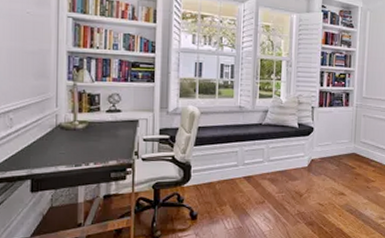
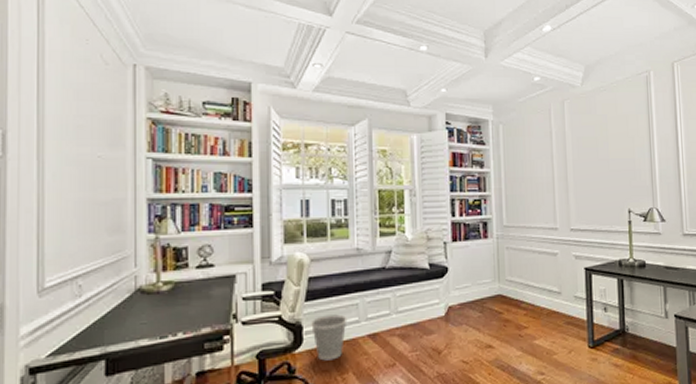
wastebasket: none [198,158,228,195] -> present [311,314,347,361]

